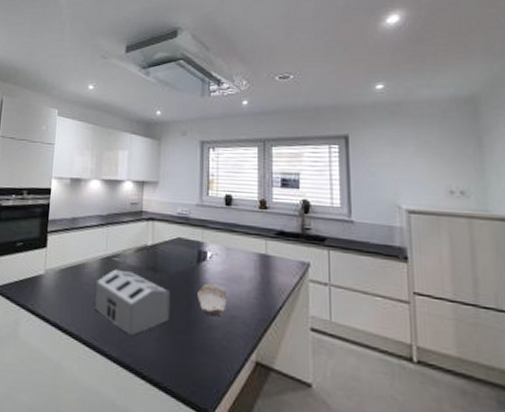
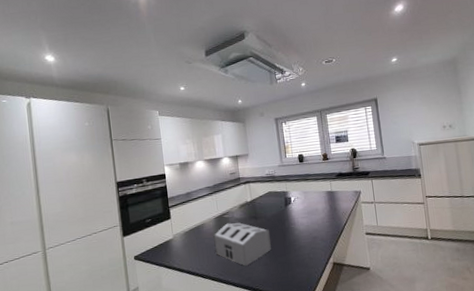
bowl: present [197,283,227,317] -> none [288,219,310,241]

